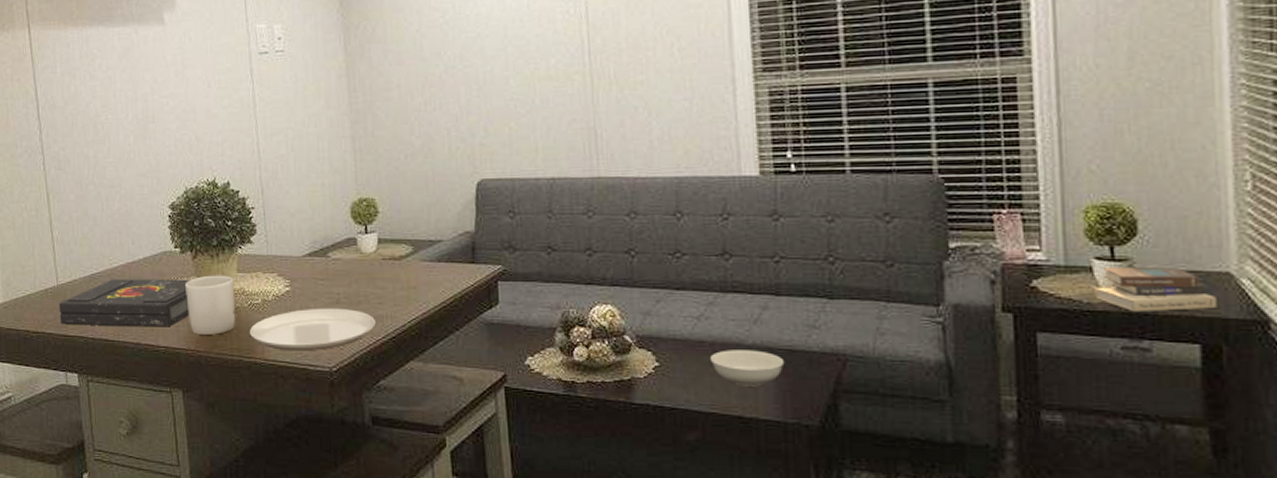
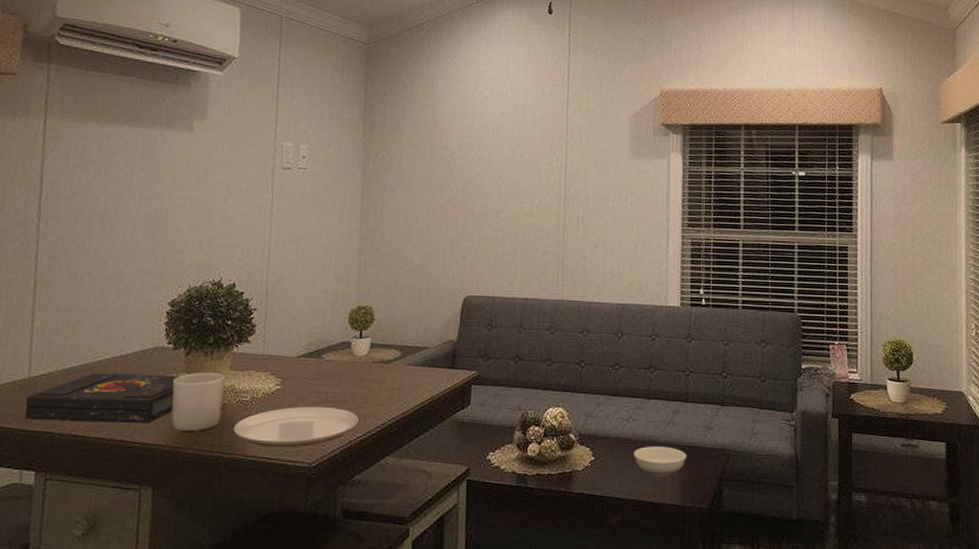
books: present [1095,267,1217,313] -> none [887,386,955,419]

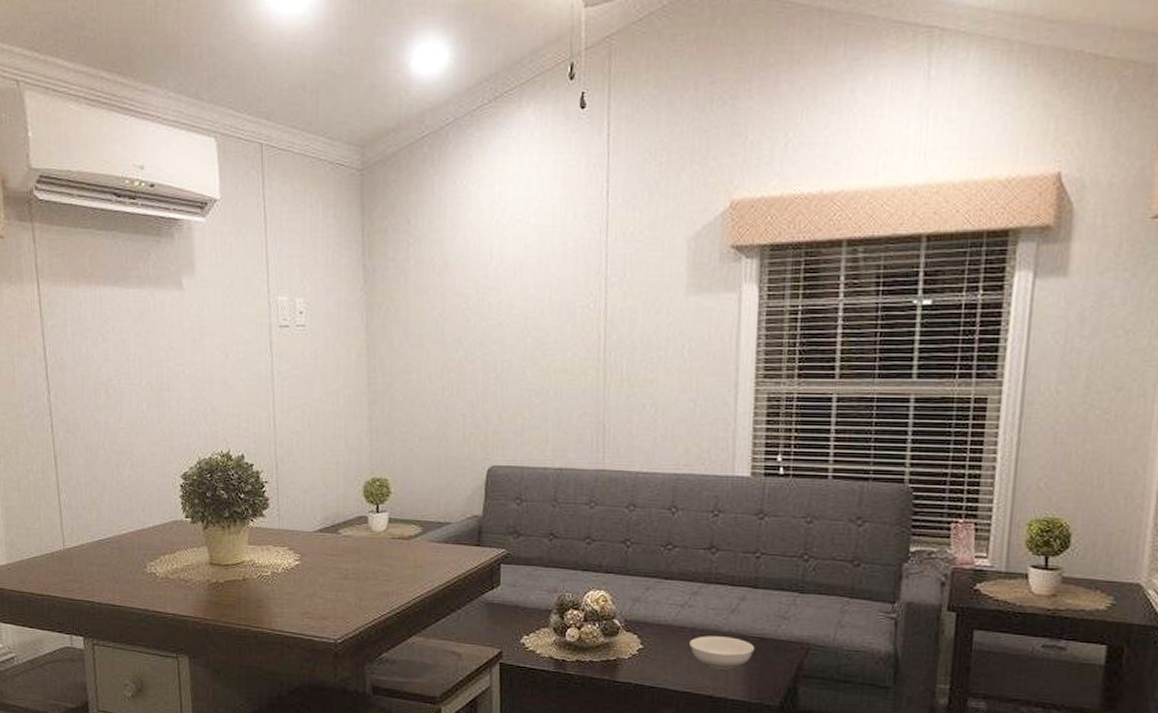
book: present [25,373,180,423] -> none [65,546,201,595]
mug: present [171,372,226,431] -> none [194,546,245,604]
plate: present [234,406,359,448] -> none [258,582,381,624]

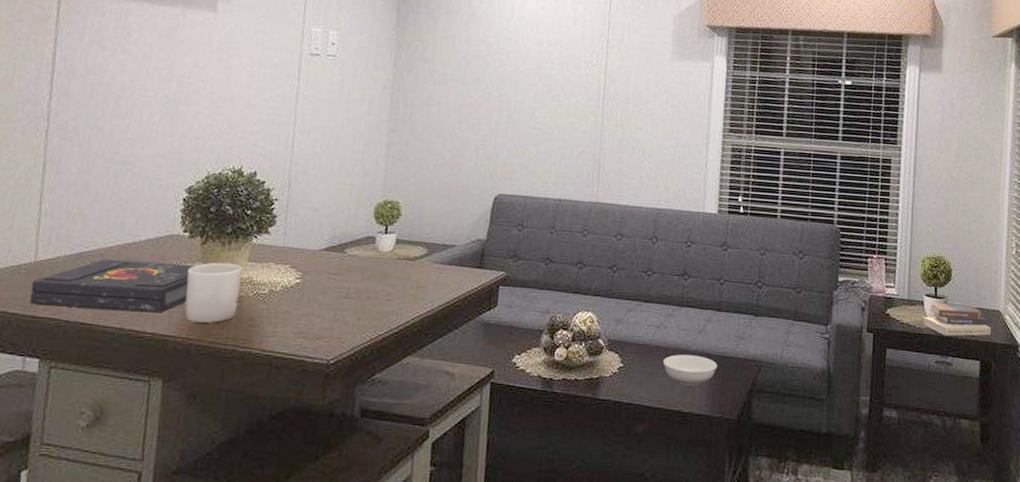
book: none [65,546,201,595] -> present [30,259,195,313]
mug: none [194,546,245,604] -> present [184,262,243,323]
books: none [1026,575,1126,616] -> present [923,303,991,337]

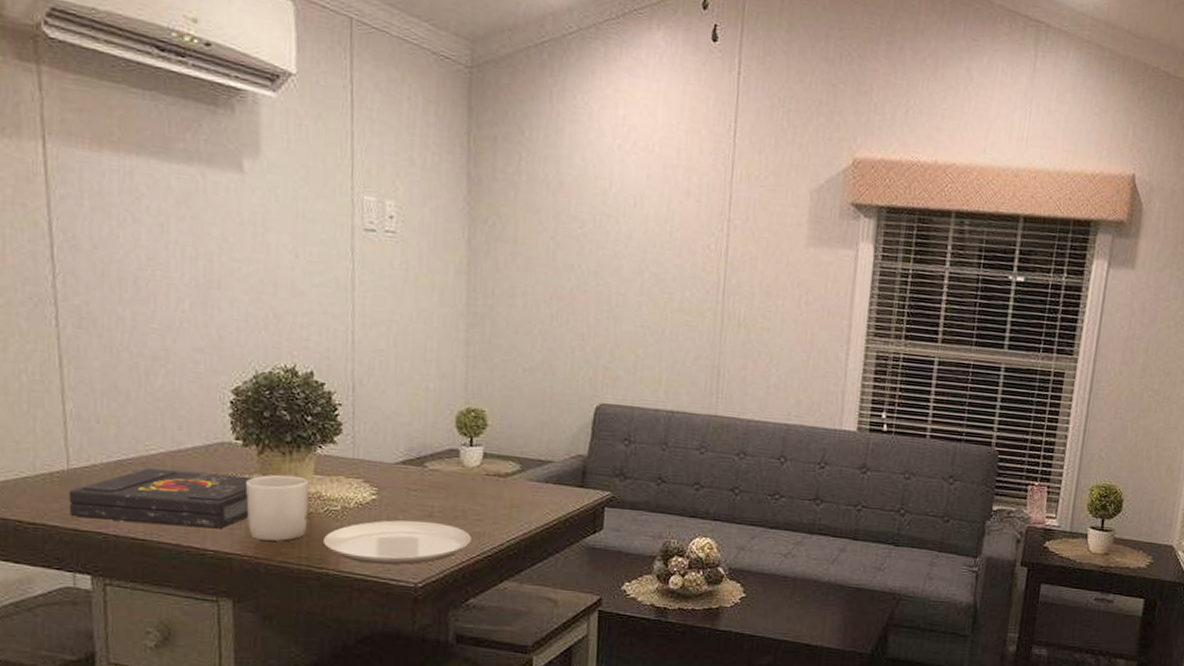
plate: none [250,301,381,344] -> present [324,520,471,566]
bowl: present [662,354,718,386] -> none [790,585,852,619]
books: present [923,303,991,337] -> none [1085,536,1161,573]

